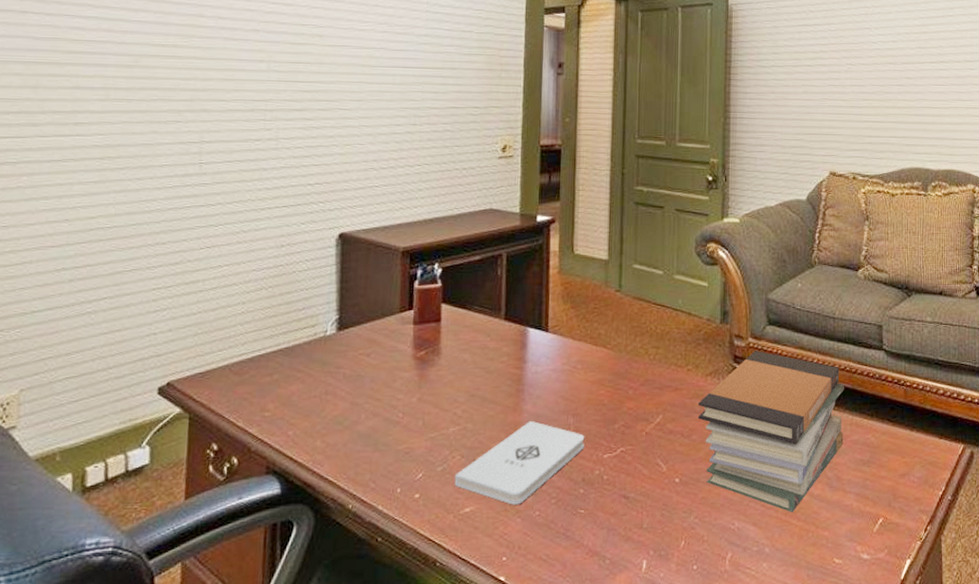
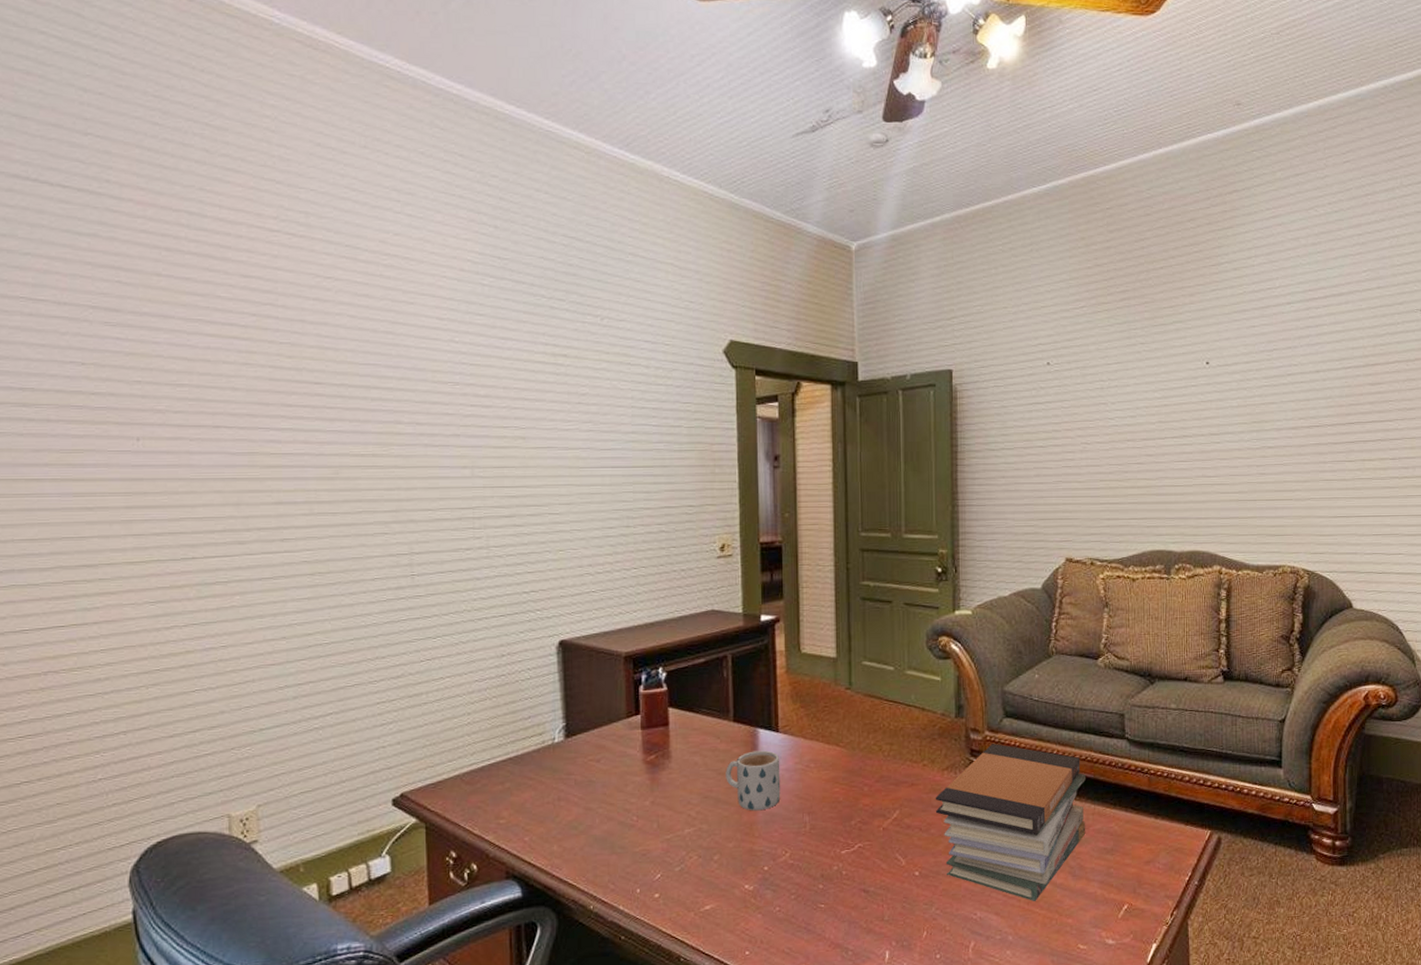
notepad: present [454,420,585,505] -> none [693,819,822,902]
mug: none [493,350,548,411] -> present [726,750,781,811]

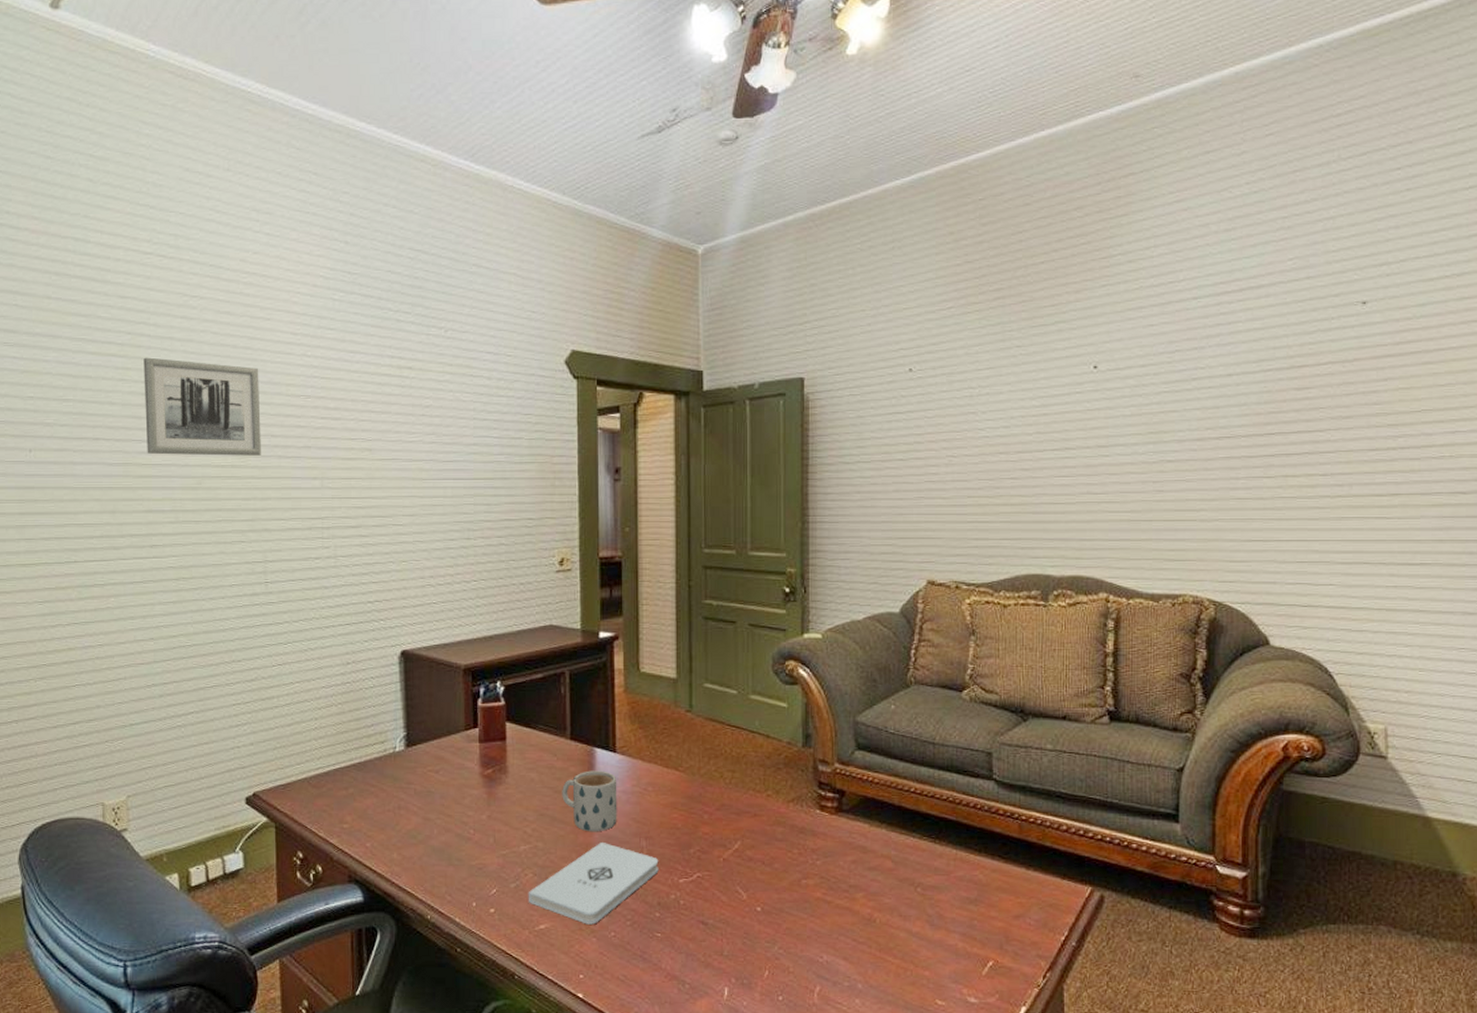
wall art: none [271,340,405,444] -> present [143,357,261,456]
notepad: none [693,819,822,902] -> present [528,841,659,925]
book stack: present [935,743,1087,901] -> none [779,776,948,949]

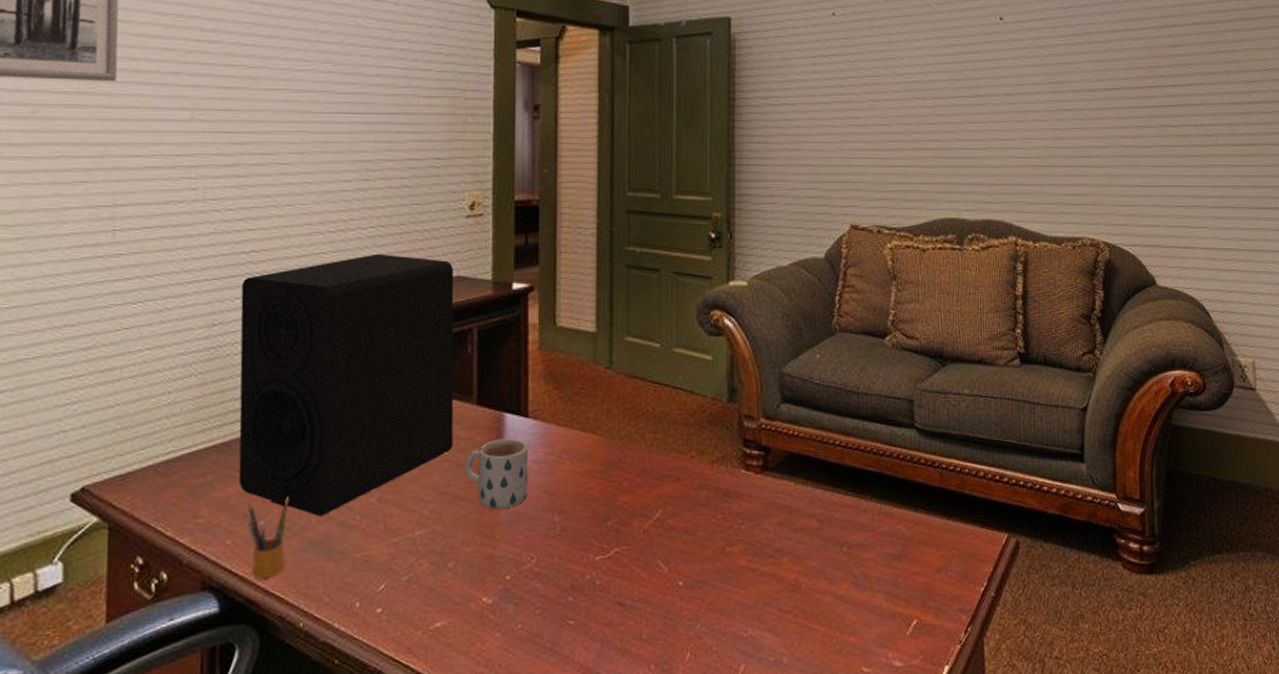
speaker: none [369,604,550,829] -> present [238,253,454,517]
pencil box: none [379,810,415,878] -> present [243,497,290,580]
notepad: present [528,841,659,925] -> none [422,519,573,618]

